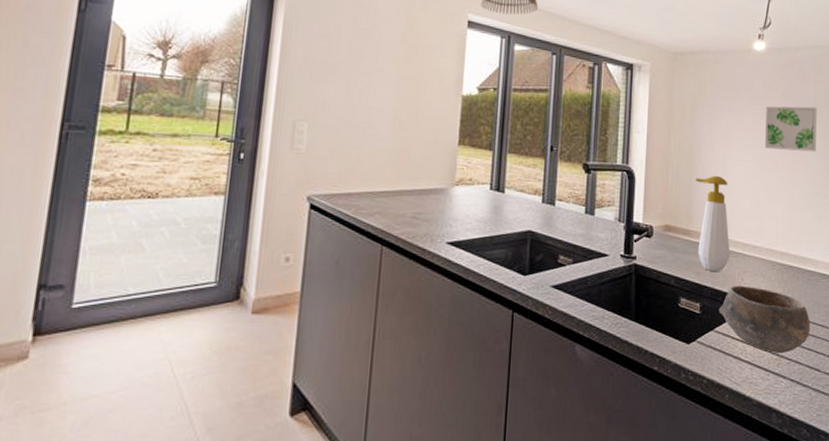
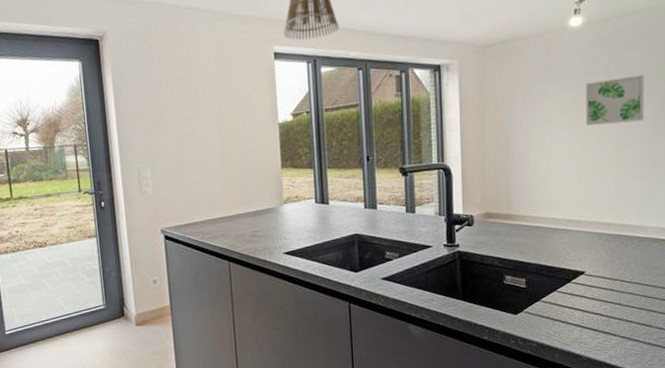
soap bottle: present [695,175,730,271] -> none [513,159,553,249]
bowl: present [718,285,810,353] -> none [544,258,641,315]

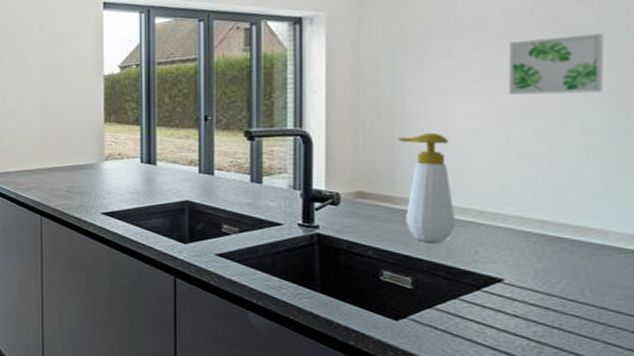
soap bottle: none [513,159,553,249] -> present [397,132,455,242]

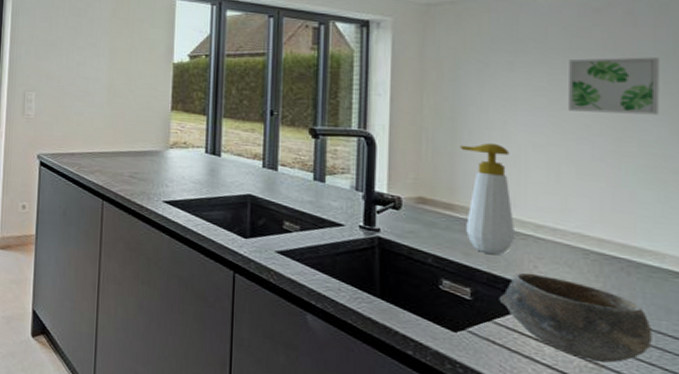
bowl: none [440,258,595,341] -> present [499,272,652,363]

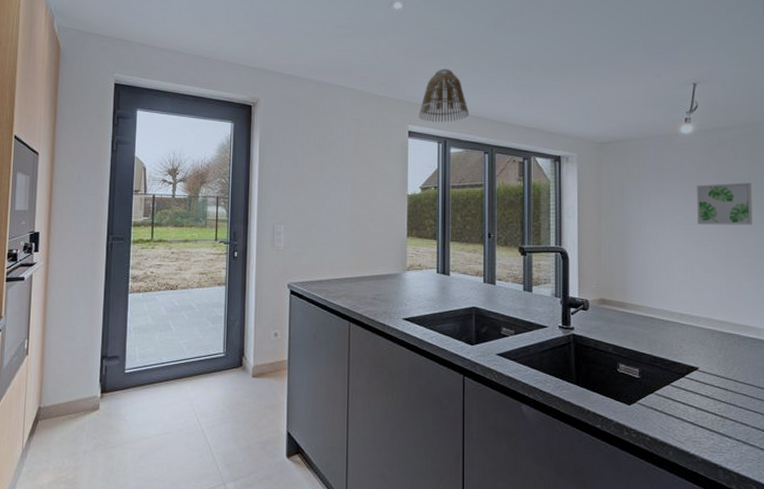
soap bottle: present [459,142,514,255] -> none [627,252,666,340]
bowl: present [499,272,652,363] -> none [658,352,755,415]

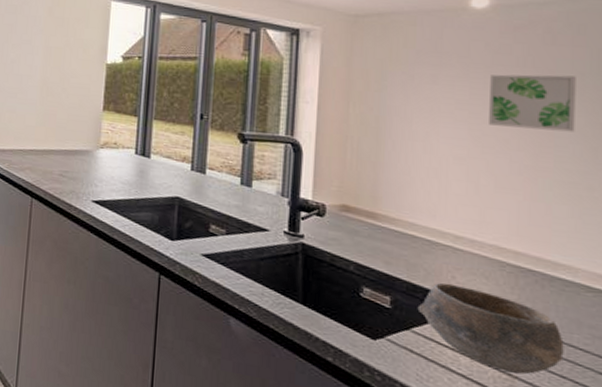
bowl: none [658,352,755,415] -> present [417,283,564,375]

